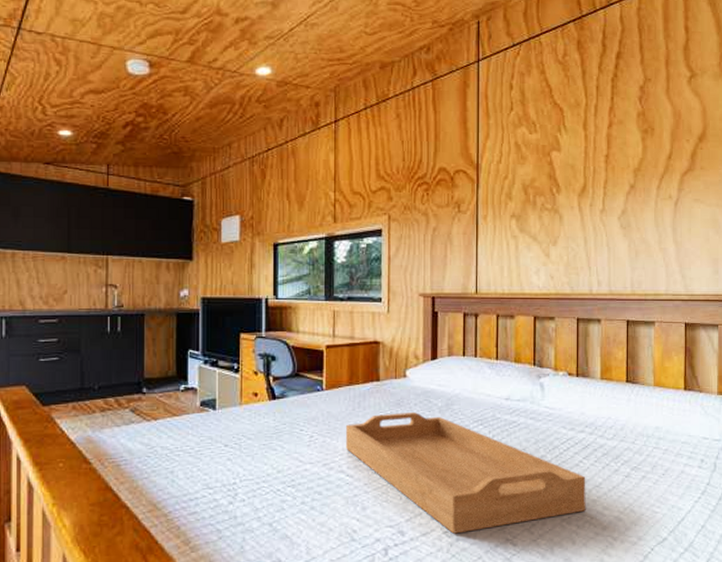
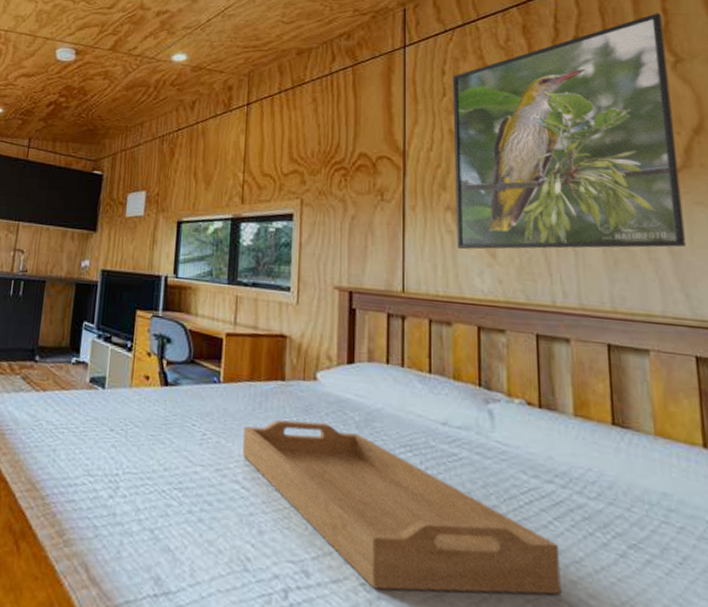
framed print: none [518,30,686,252] -> present [452,13,686,250]

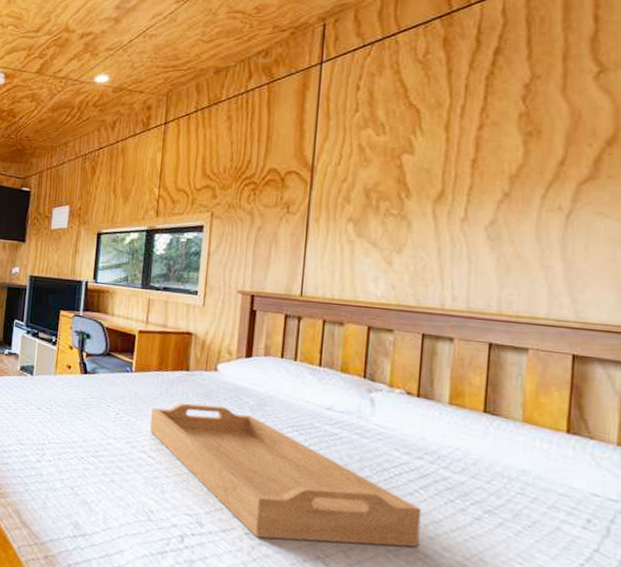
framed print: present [452,13,686,250] -> none [355,20,592,258]

